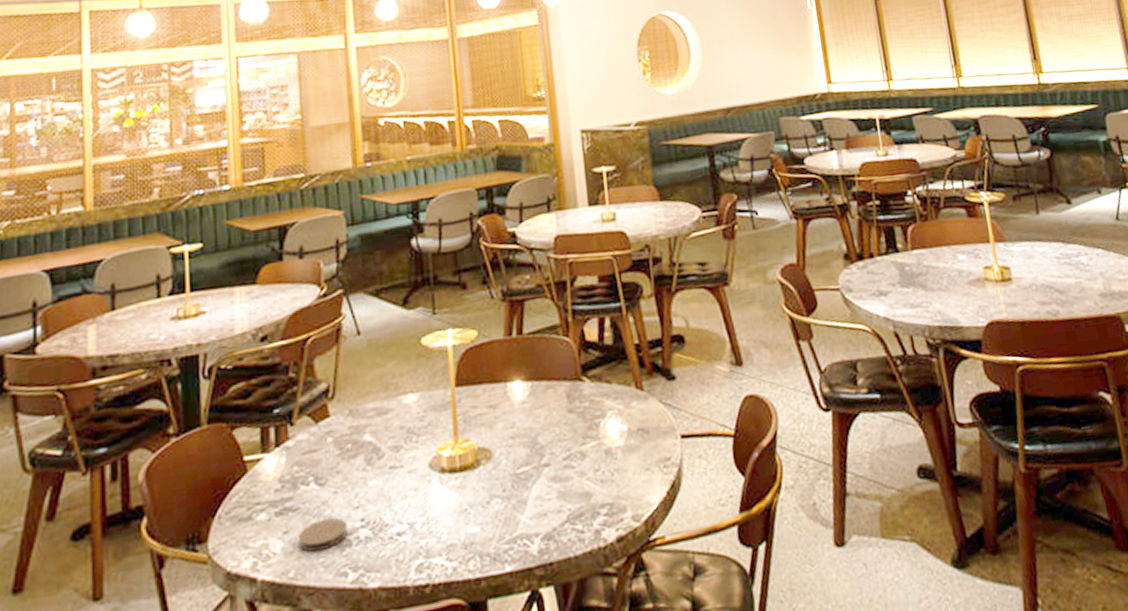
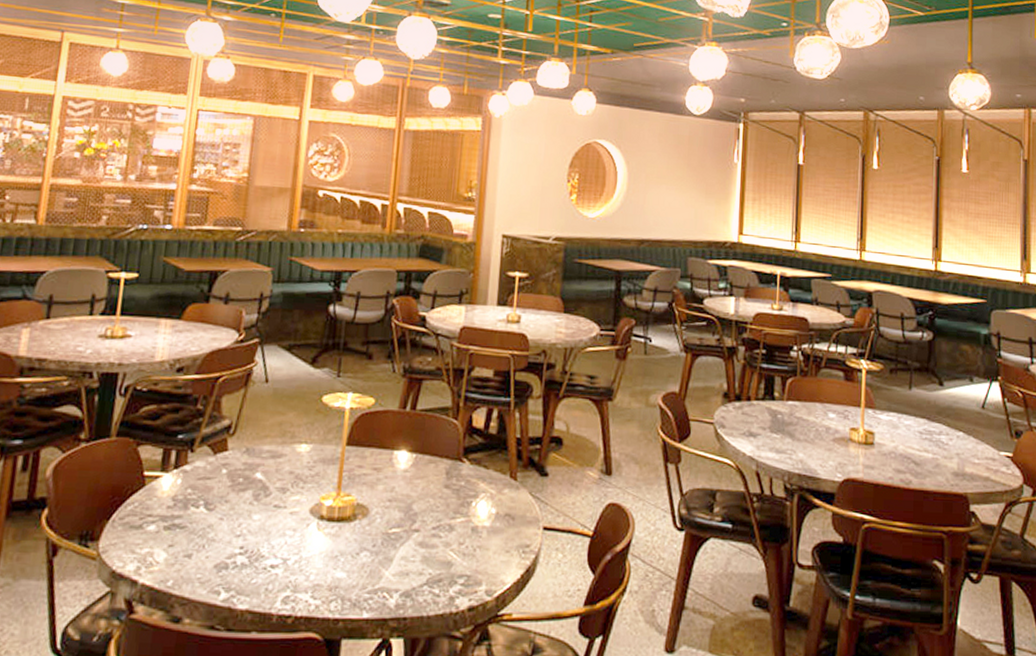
coaster: present [297,517,347,552] -> none [180,541,227,569]

